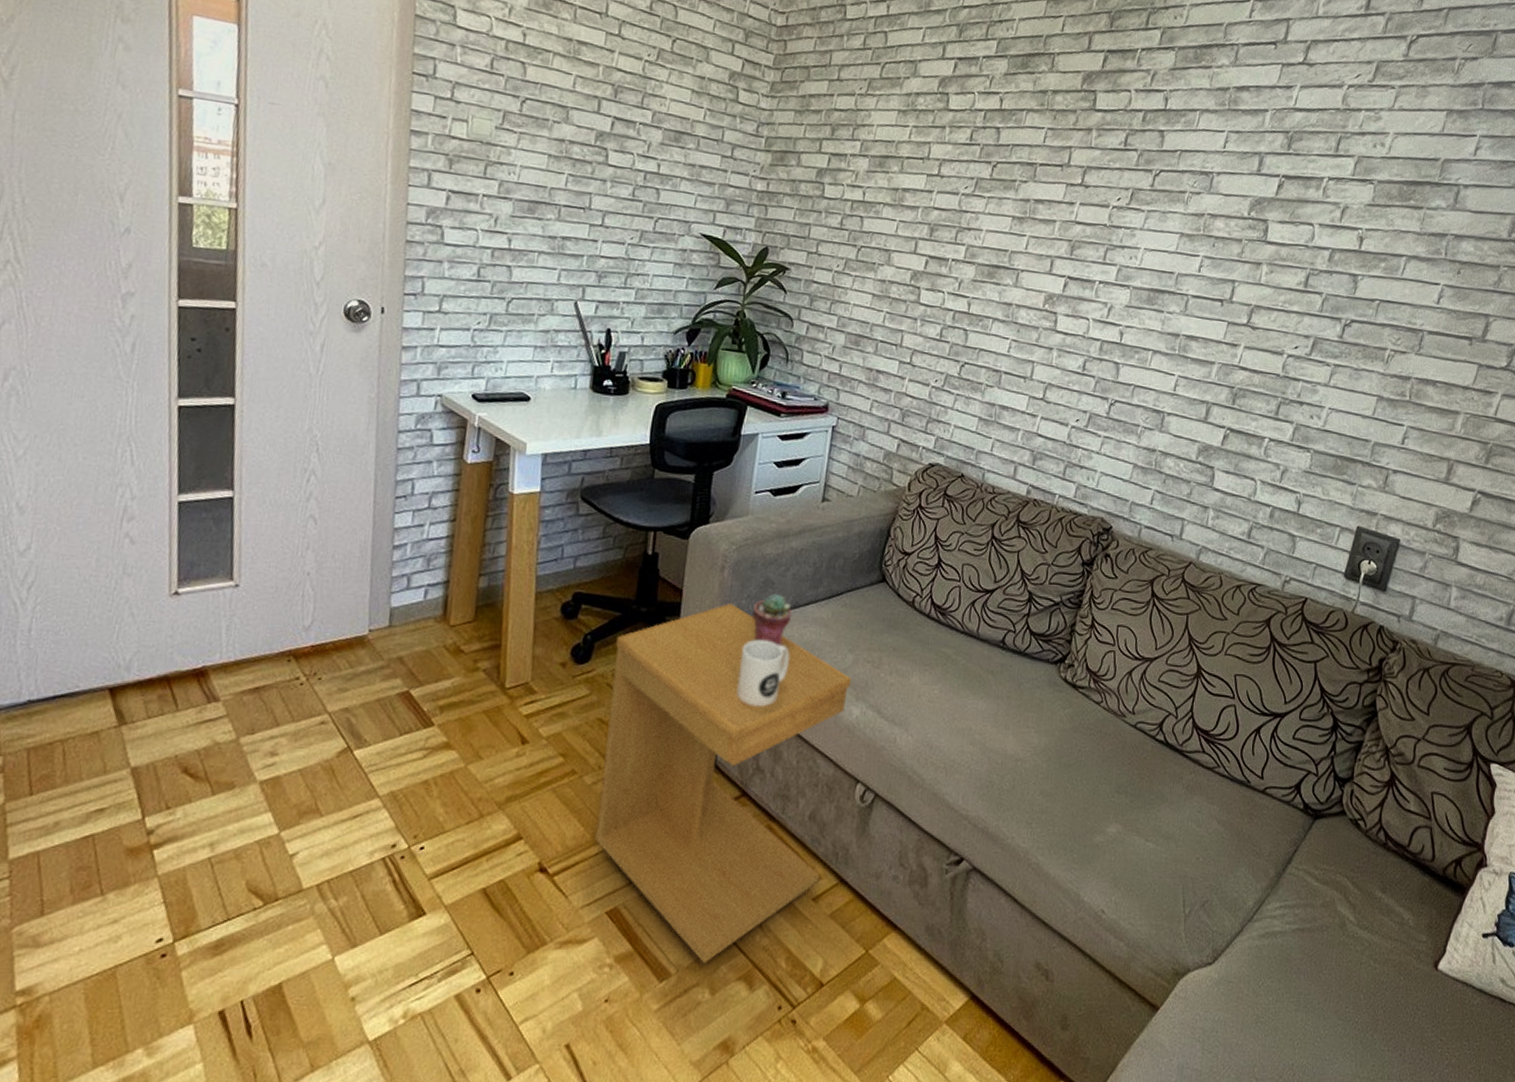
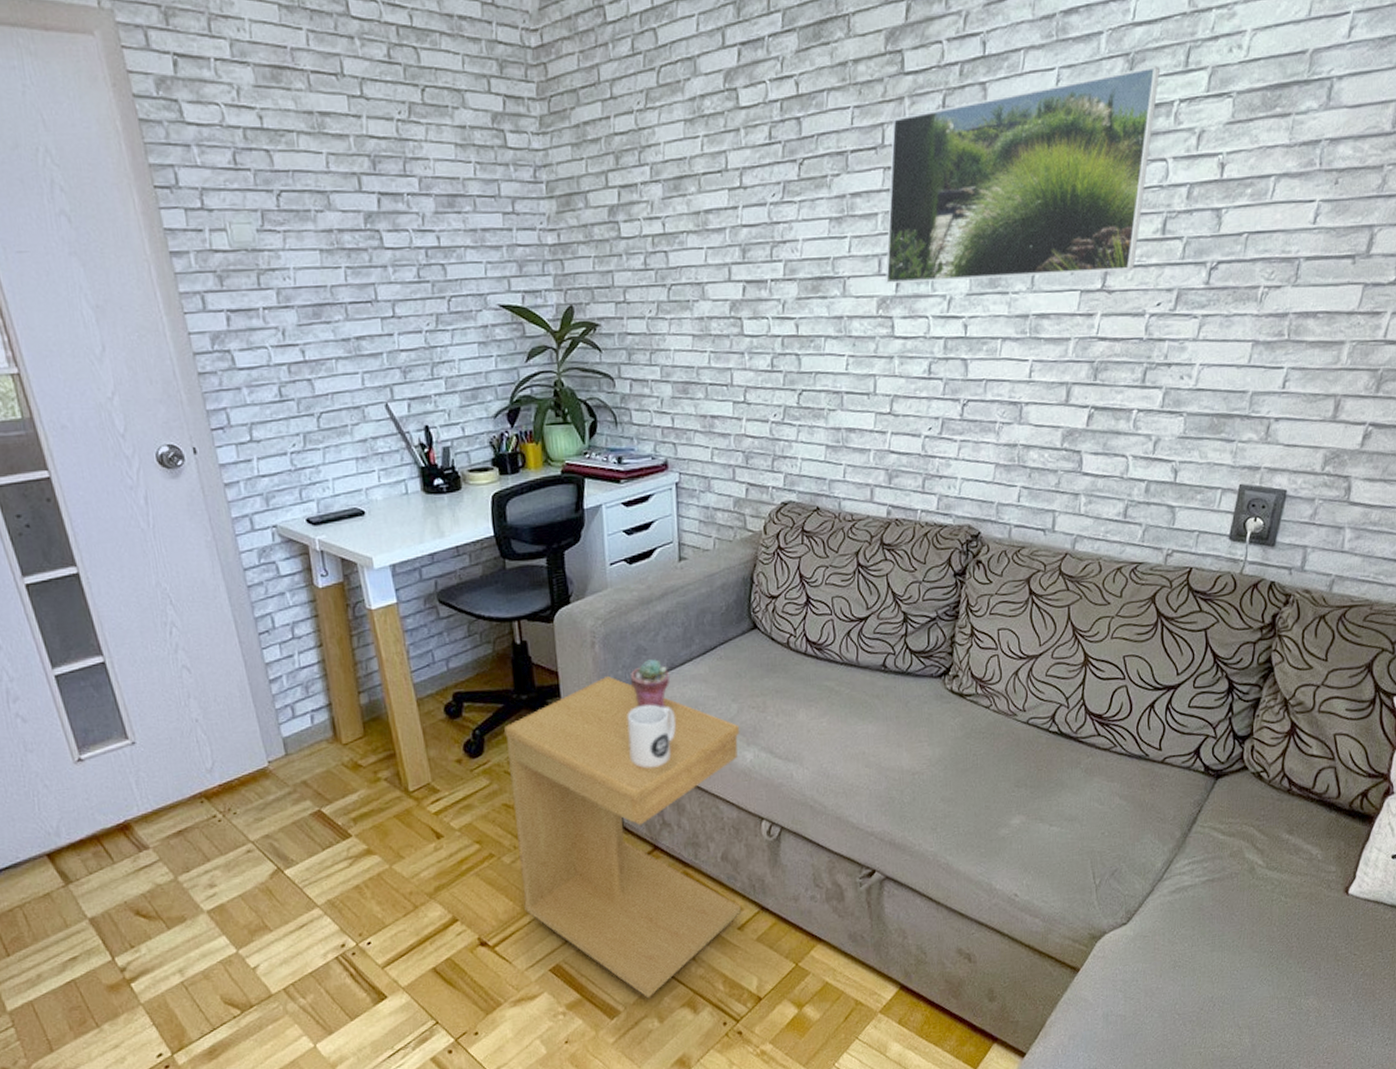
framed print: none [1055,144,1314,313] -> present [885,65,1160,283]

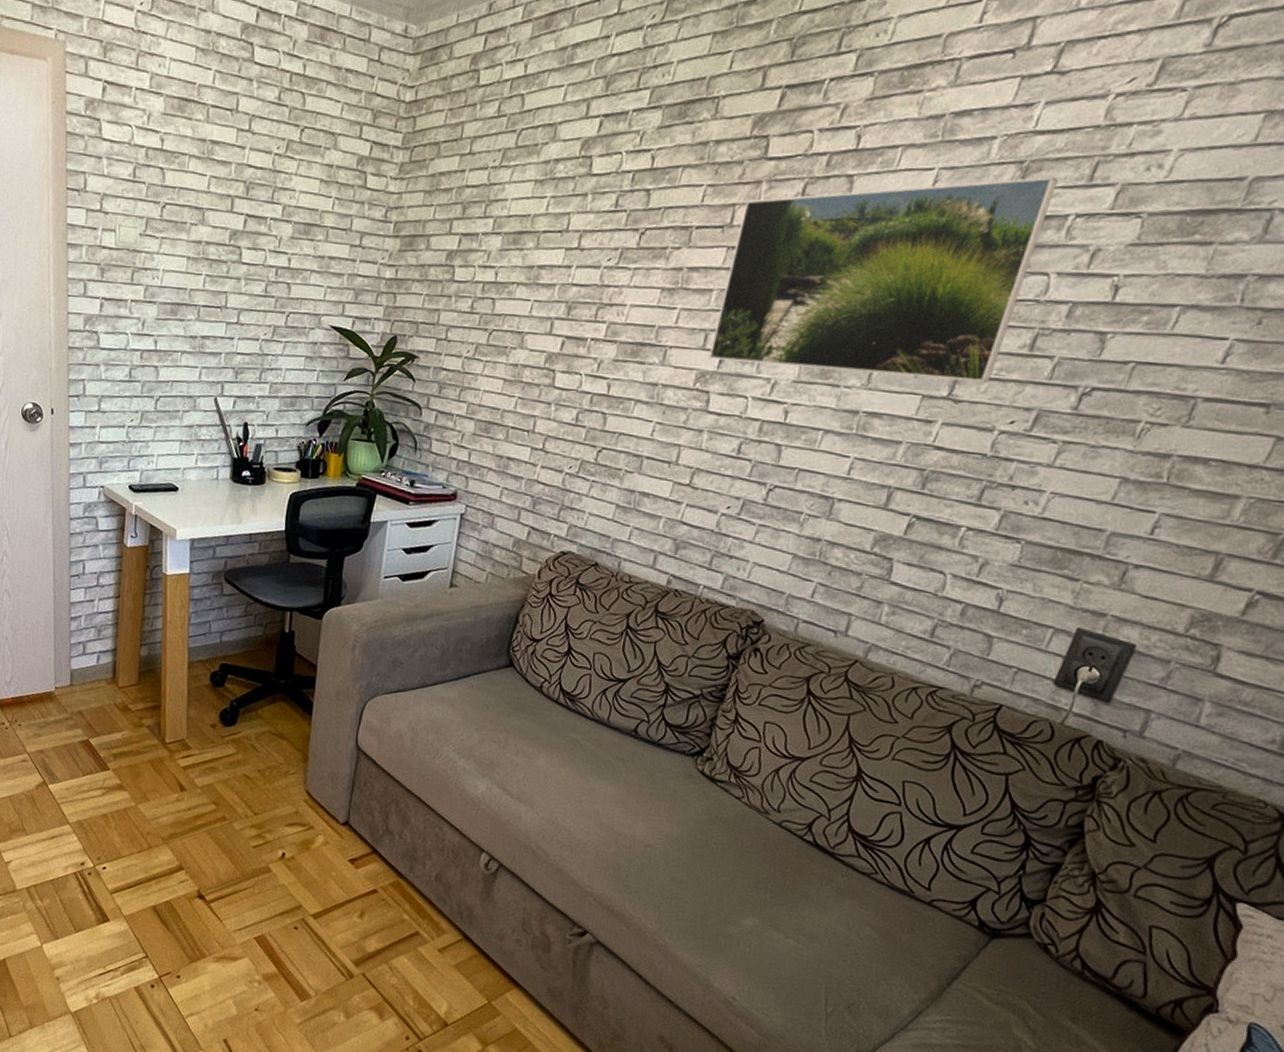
side table: present [503,675,741,999] -> none [244,679,478,992]
mug: present [627,704,676,768] -> none [367,714,418,776]
potted succulent: present [630,659,670,708] -> none [381,673,420,721]

